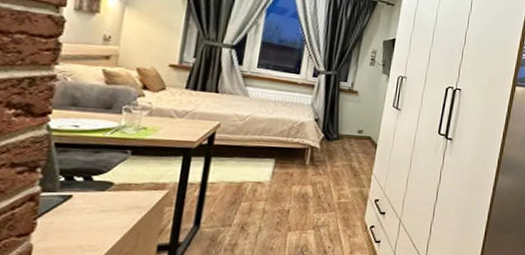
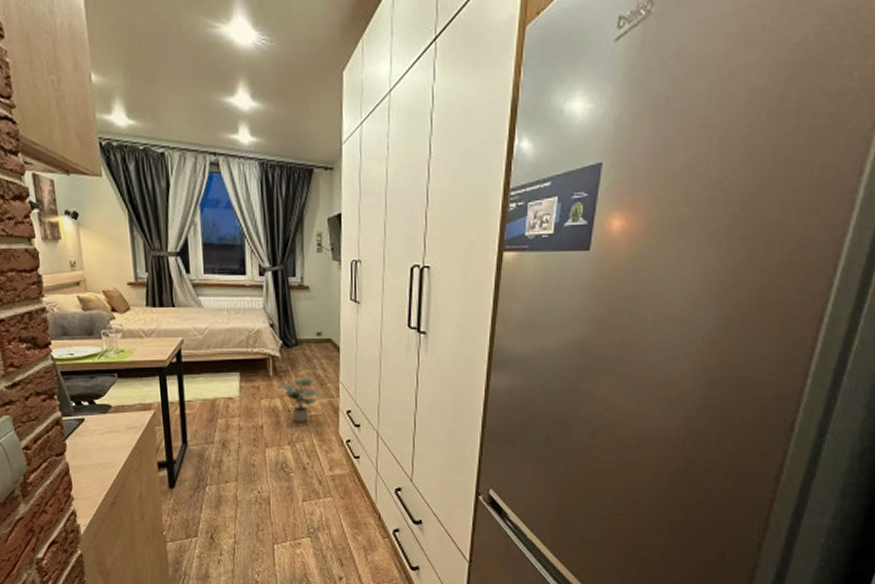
potted plant: none [314,167,354,209] -> present [280,376,322,423]

